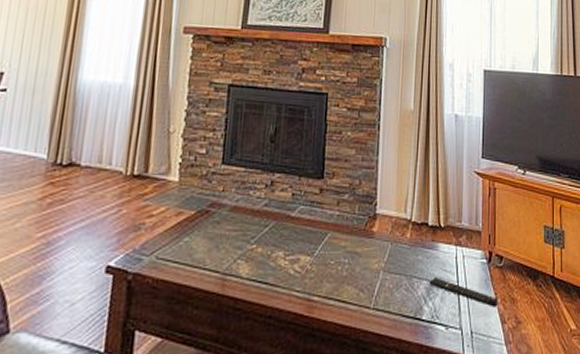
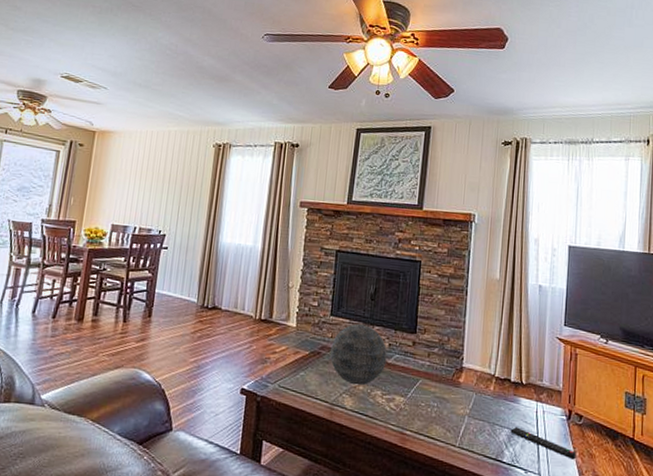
decorative orb: none [222,173,290,247] -> present [330,324,387,386]

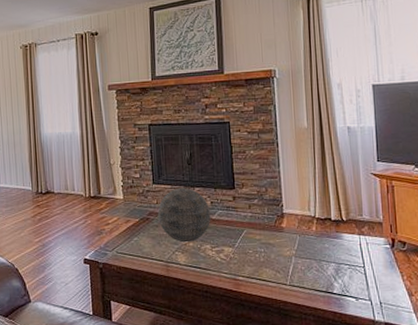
remote control: present [510,427,576,460] -> none [337,260,404,283]

